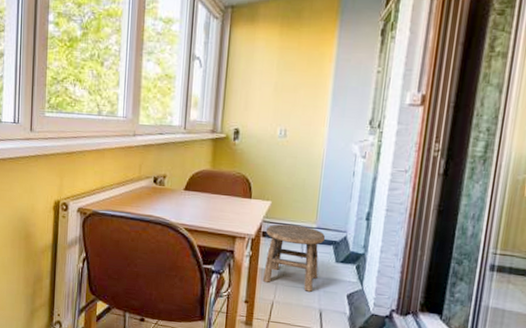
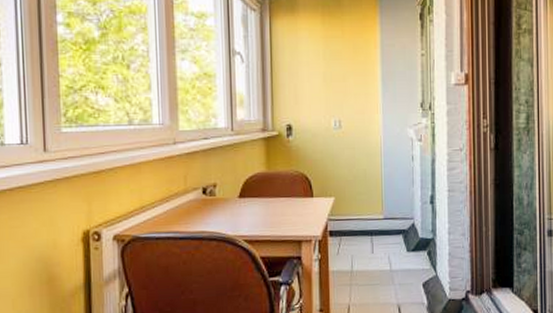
stool: present [263,224,326,292] -> none [333,218,394,287]

